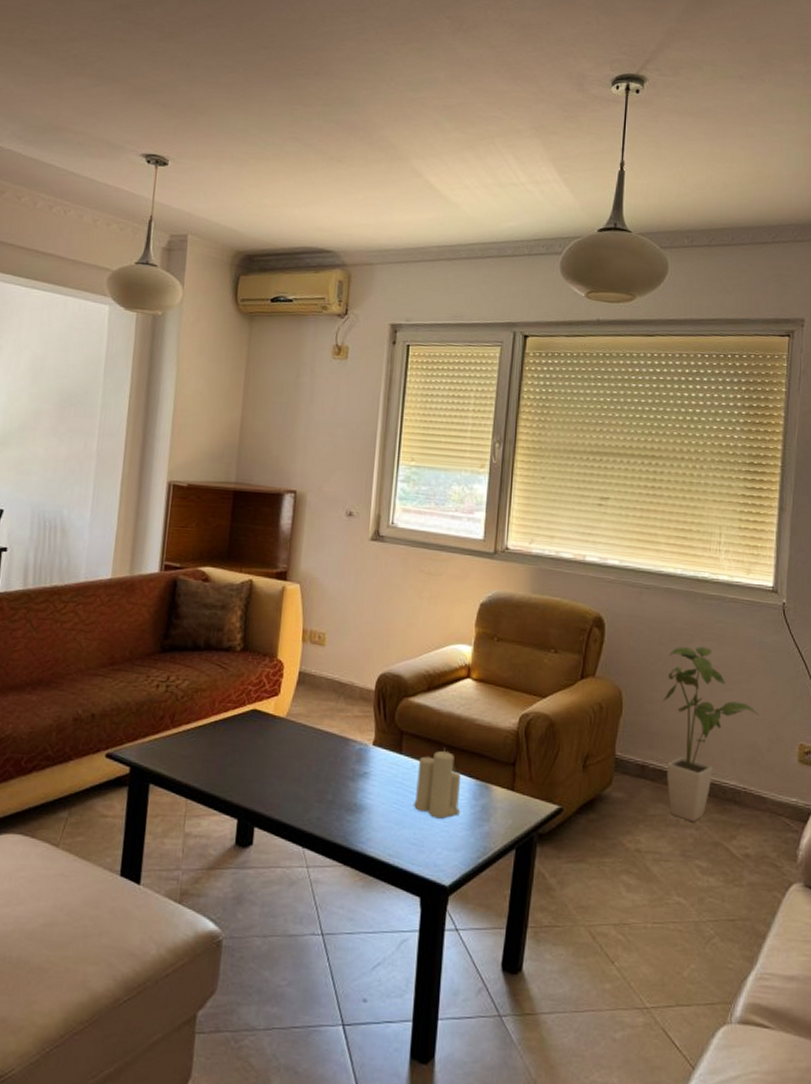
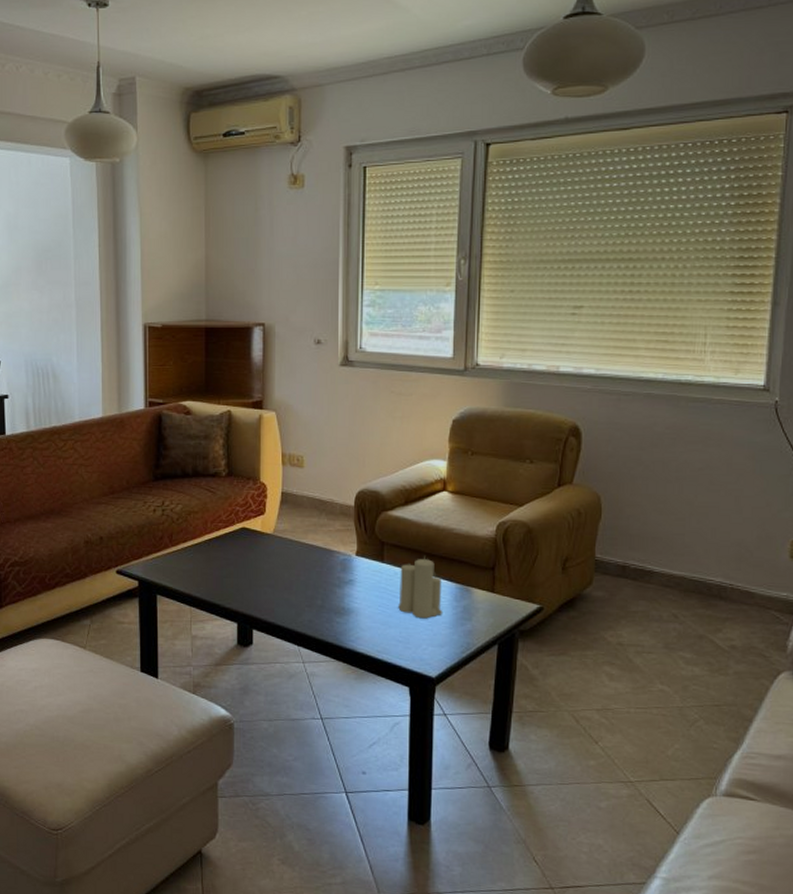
house plant: present [663,646,759,822] -> none [644,450,747,617]

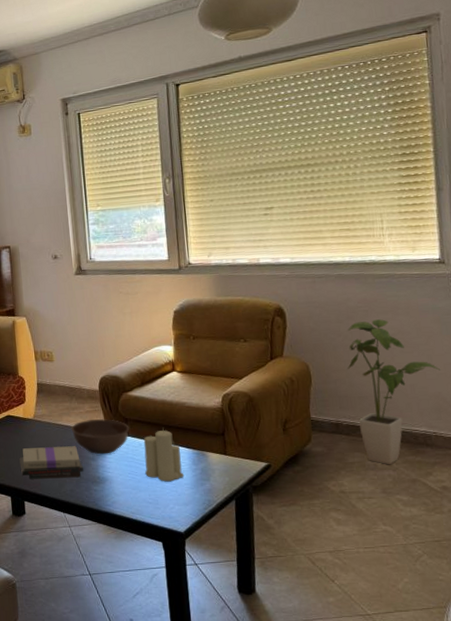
books: none [251,568,326,607] -> present [19,446,83,480]
bowl: none [317,540,386,582] -> present [71,419,130,454]
house plant: none [644,450,747,617] -> present [347,319,440,465]

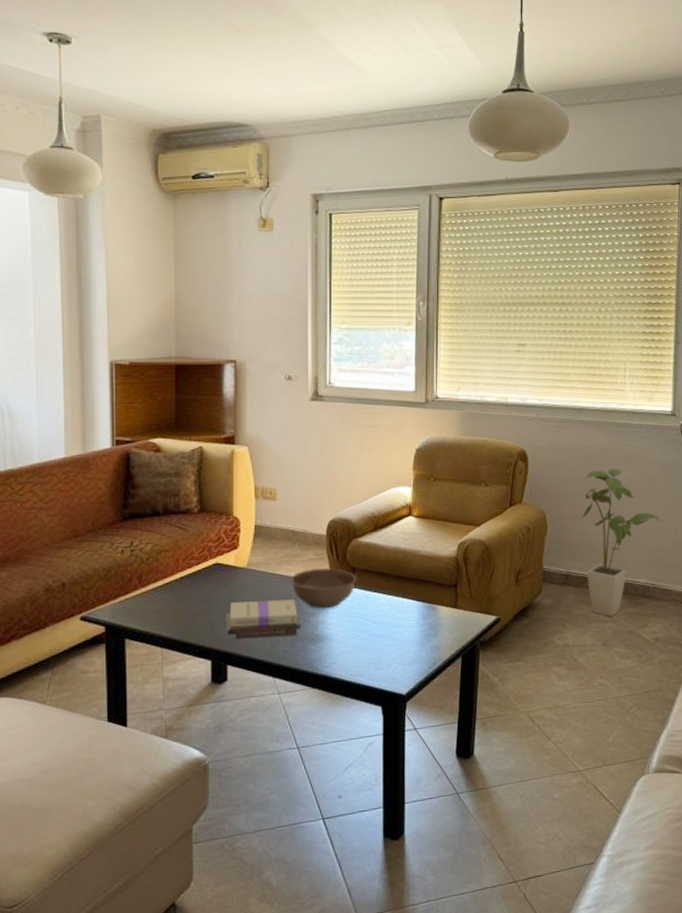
candle: present [143,427,185,482] -> none [370,578,412,639]

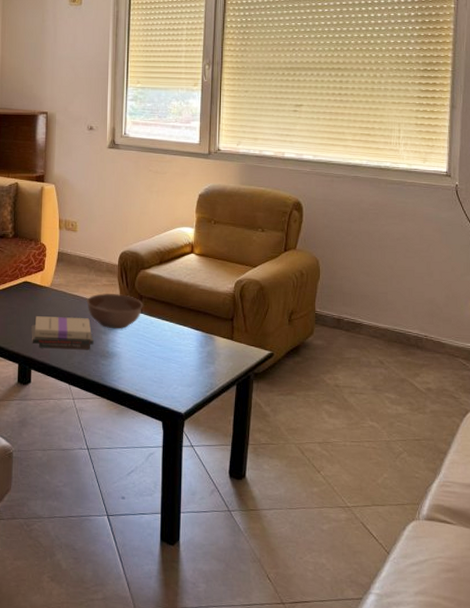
house plant: present [581,469,663,617] -> none [354,223,437,363]

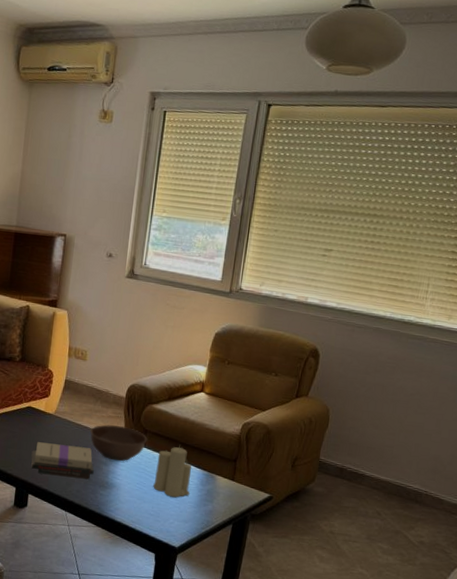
candle: none [154,307,191,362] -> present [153,444,192,498]

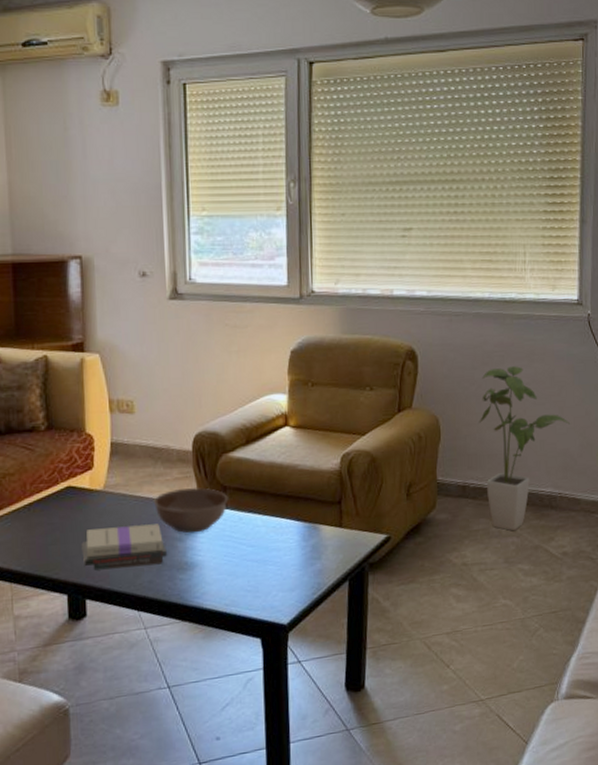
candle: present [153,444,192,498] -> none [245,496,292,564]
house plant: none [360,376,445,515] -> present [479,366,570,531]

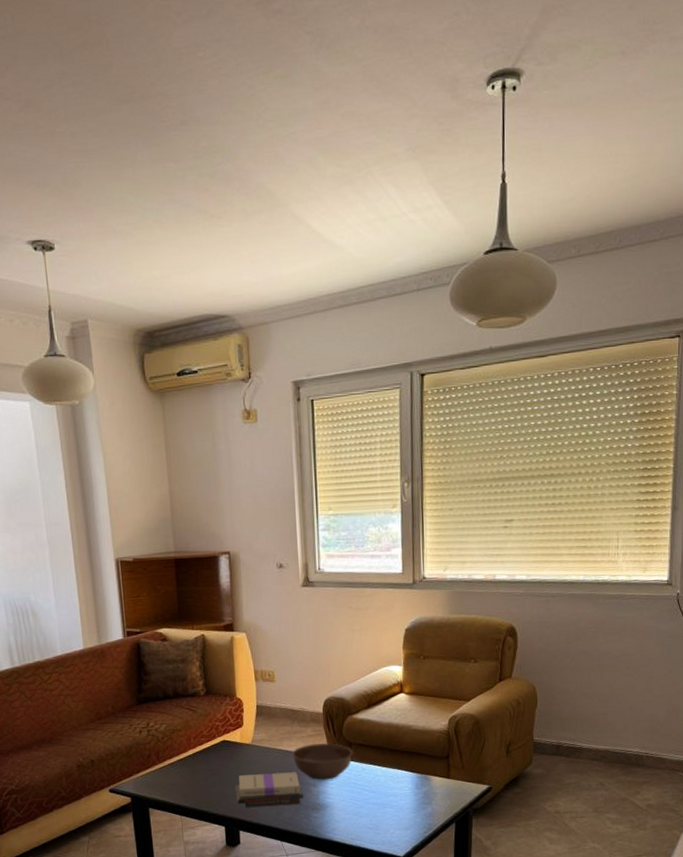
house plant: present [479,366,570,531] -> none [572,641,657,785]

